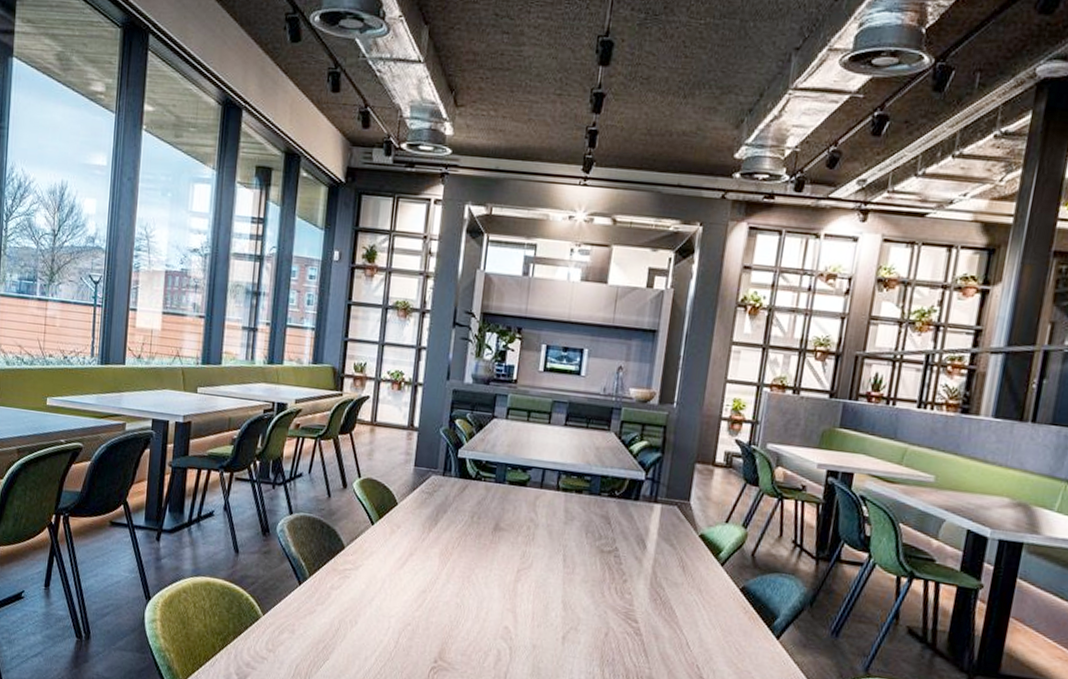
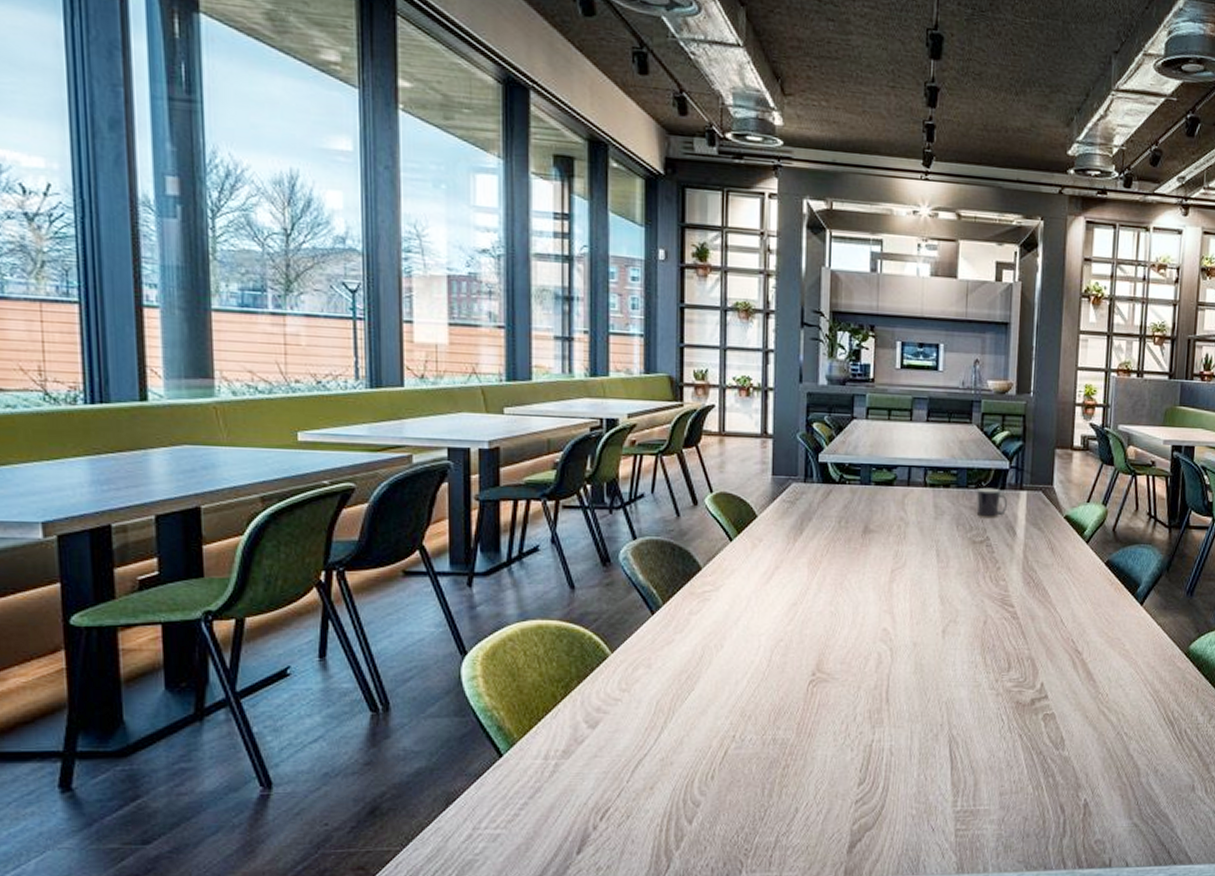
mug: none [607,496,641,531] -> present [976,487,1008,520]

